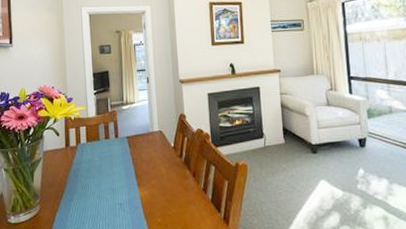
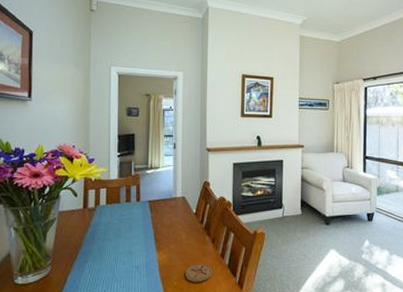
coaster: none [168,198,196,219] -> present [185,263,212,283]

